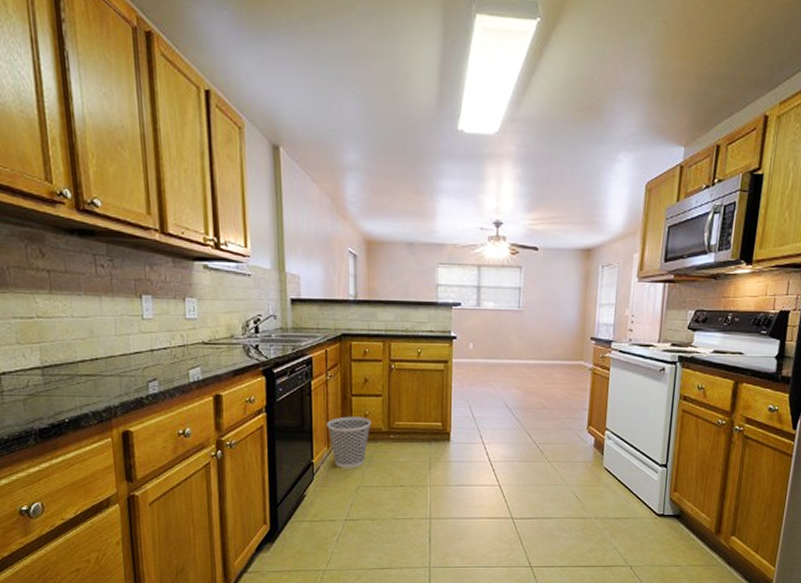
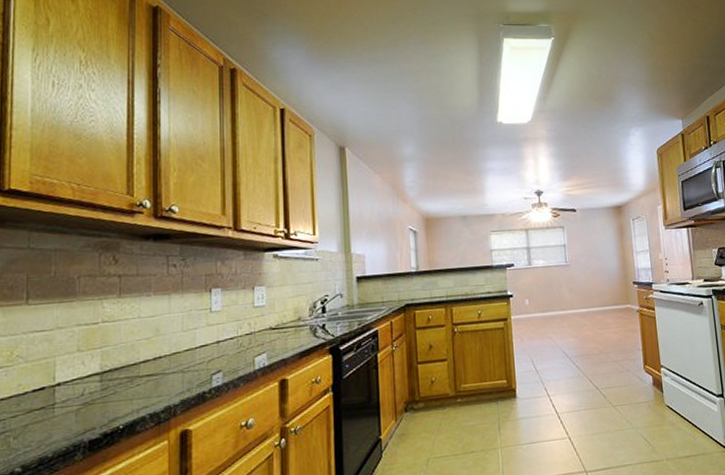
wastebasket: present [327,416,371,469] -> none [394,383,438,441]

